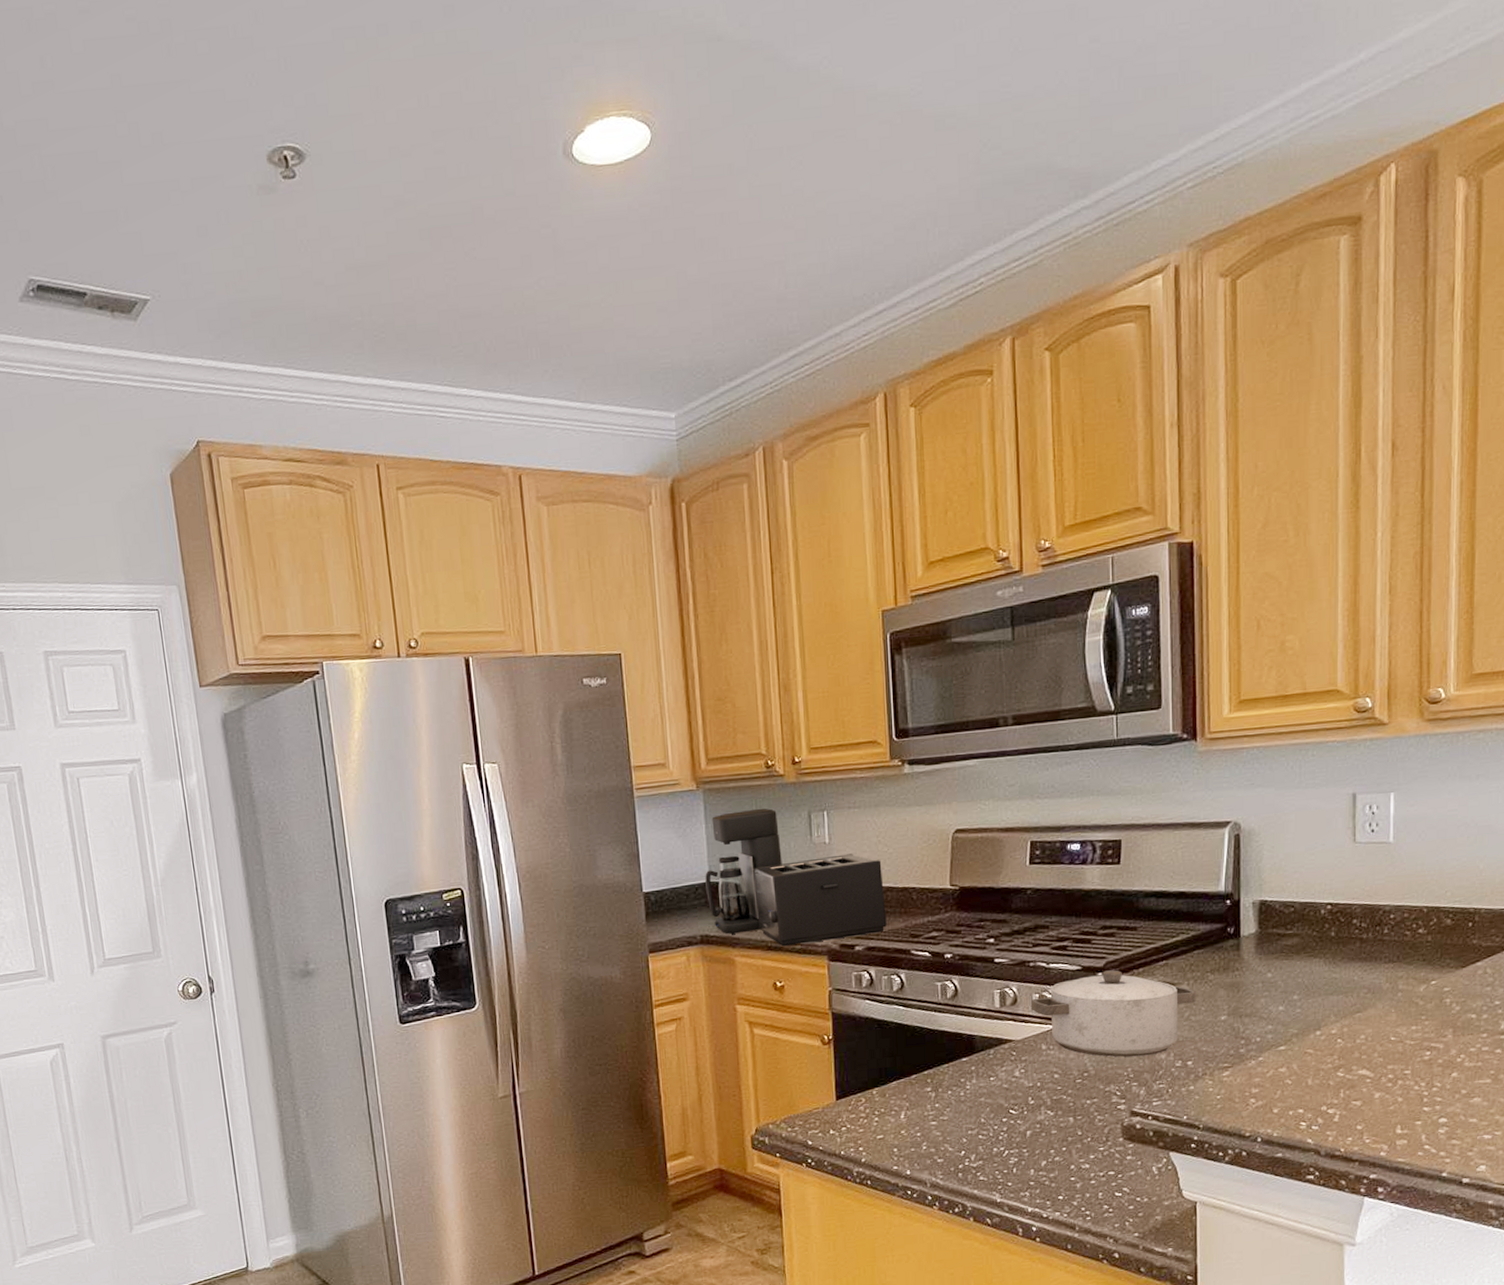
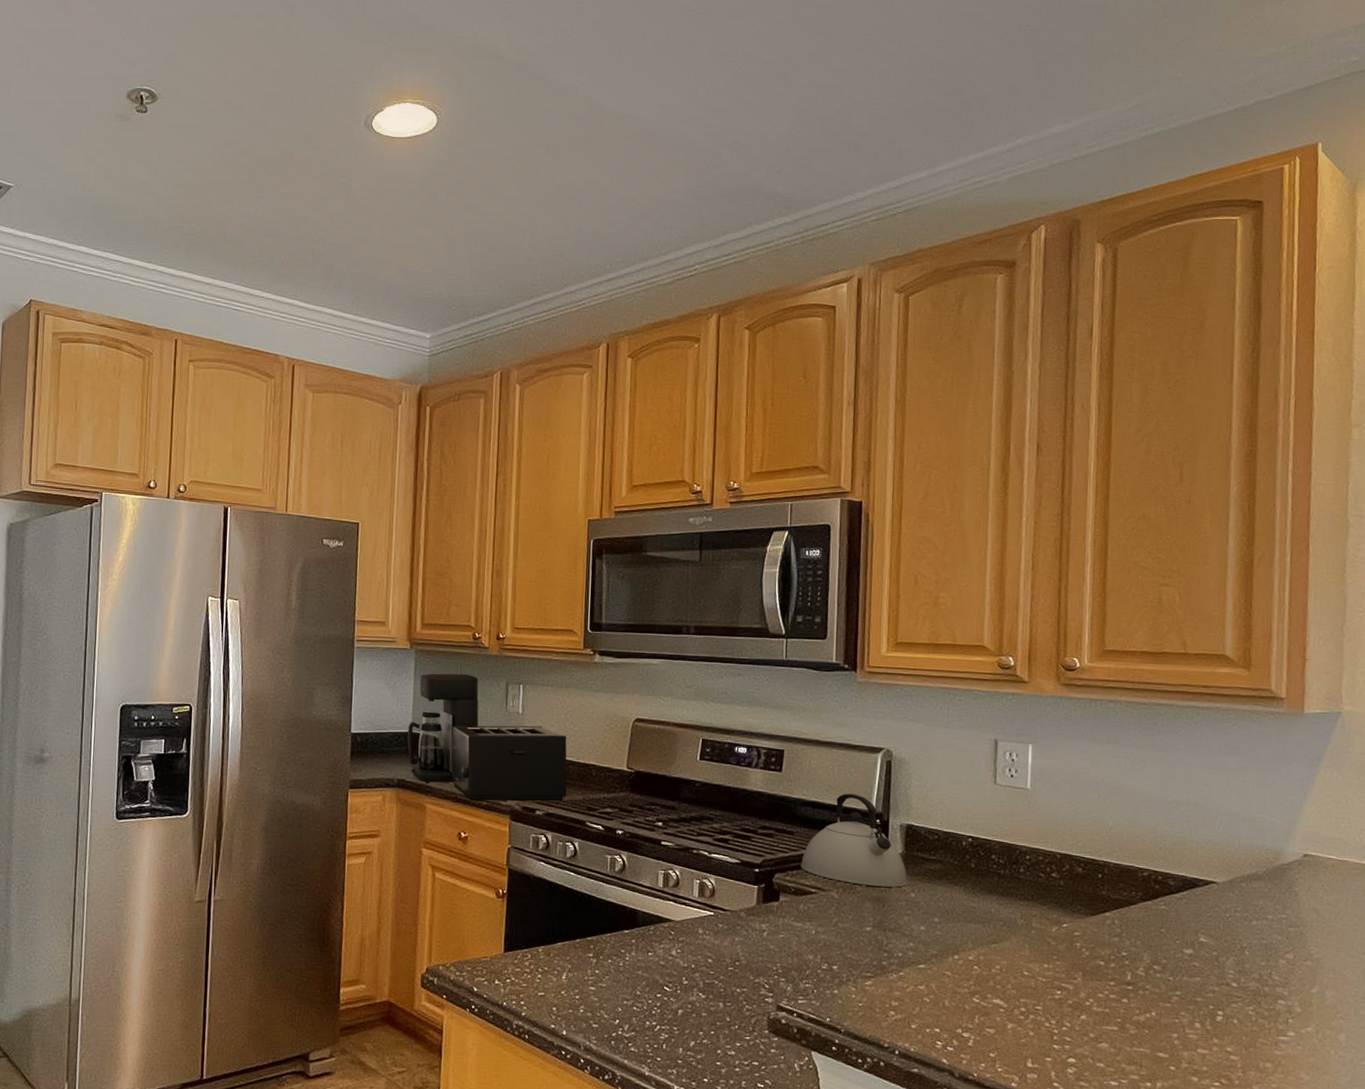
cooking pot: present [1031,970,1196,1057] -> none [692,868,844,954]
kettle: none [1147,876,1263,973] -> present [801,793,908,888]

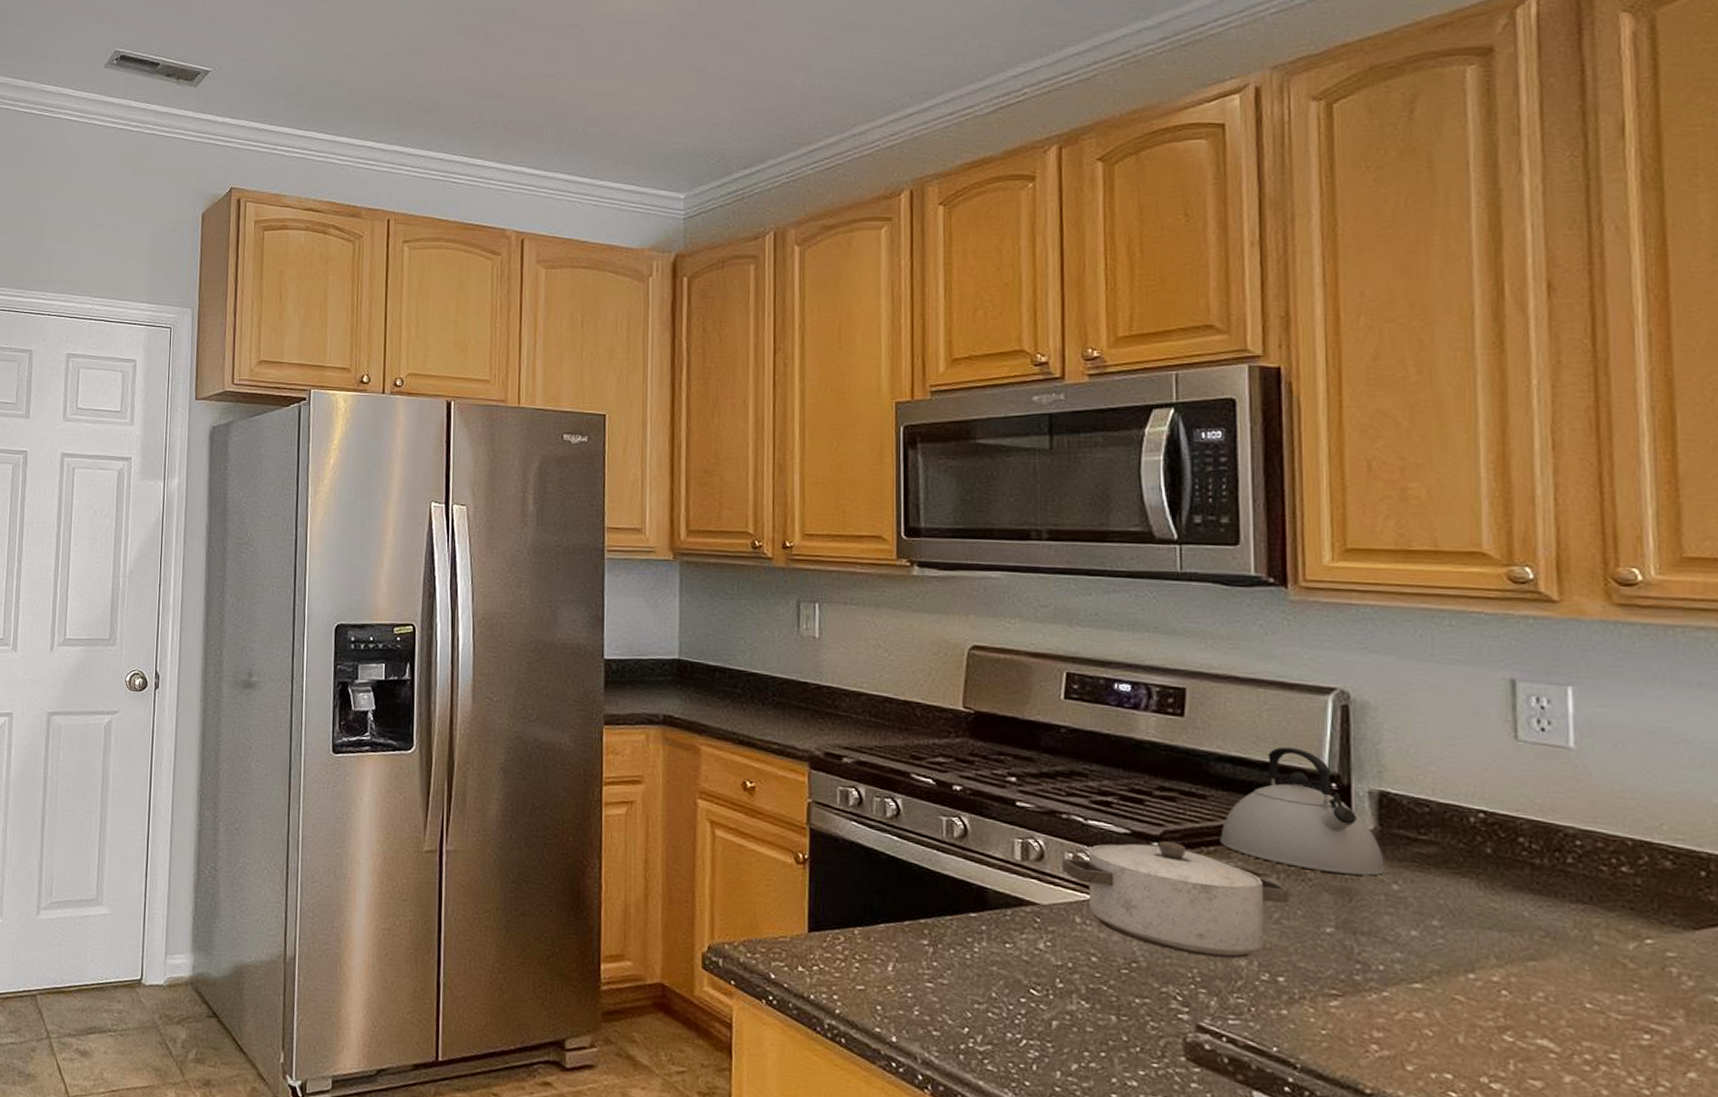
coffee maker: present [407,673,479,783] -> none [674,589,763,721]
toaster: present [451,725,567,802] -> none [729,651,883,747]
cooking pot: none [692,868,844,954] -> present [1063,841,1289,958]

